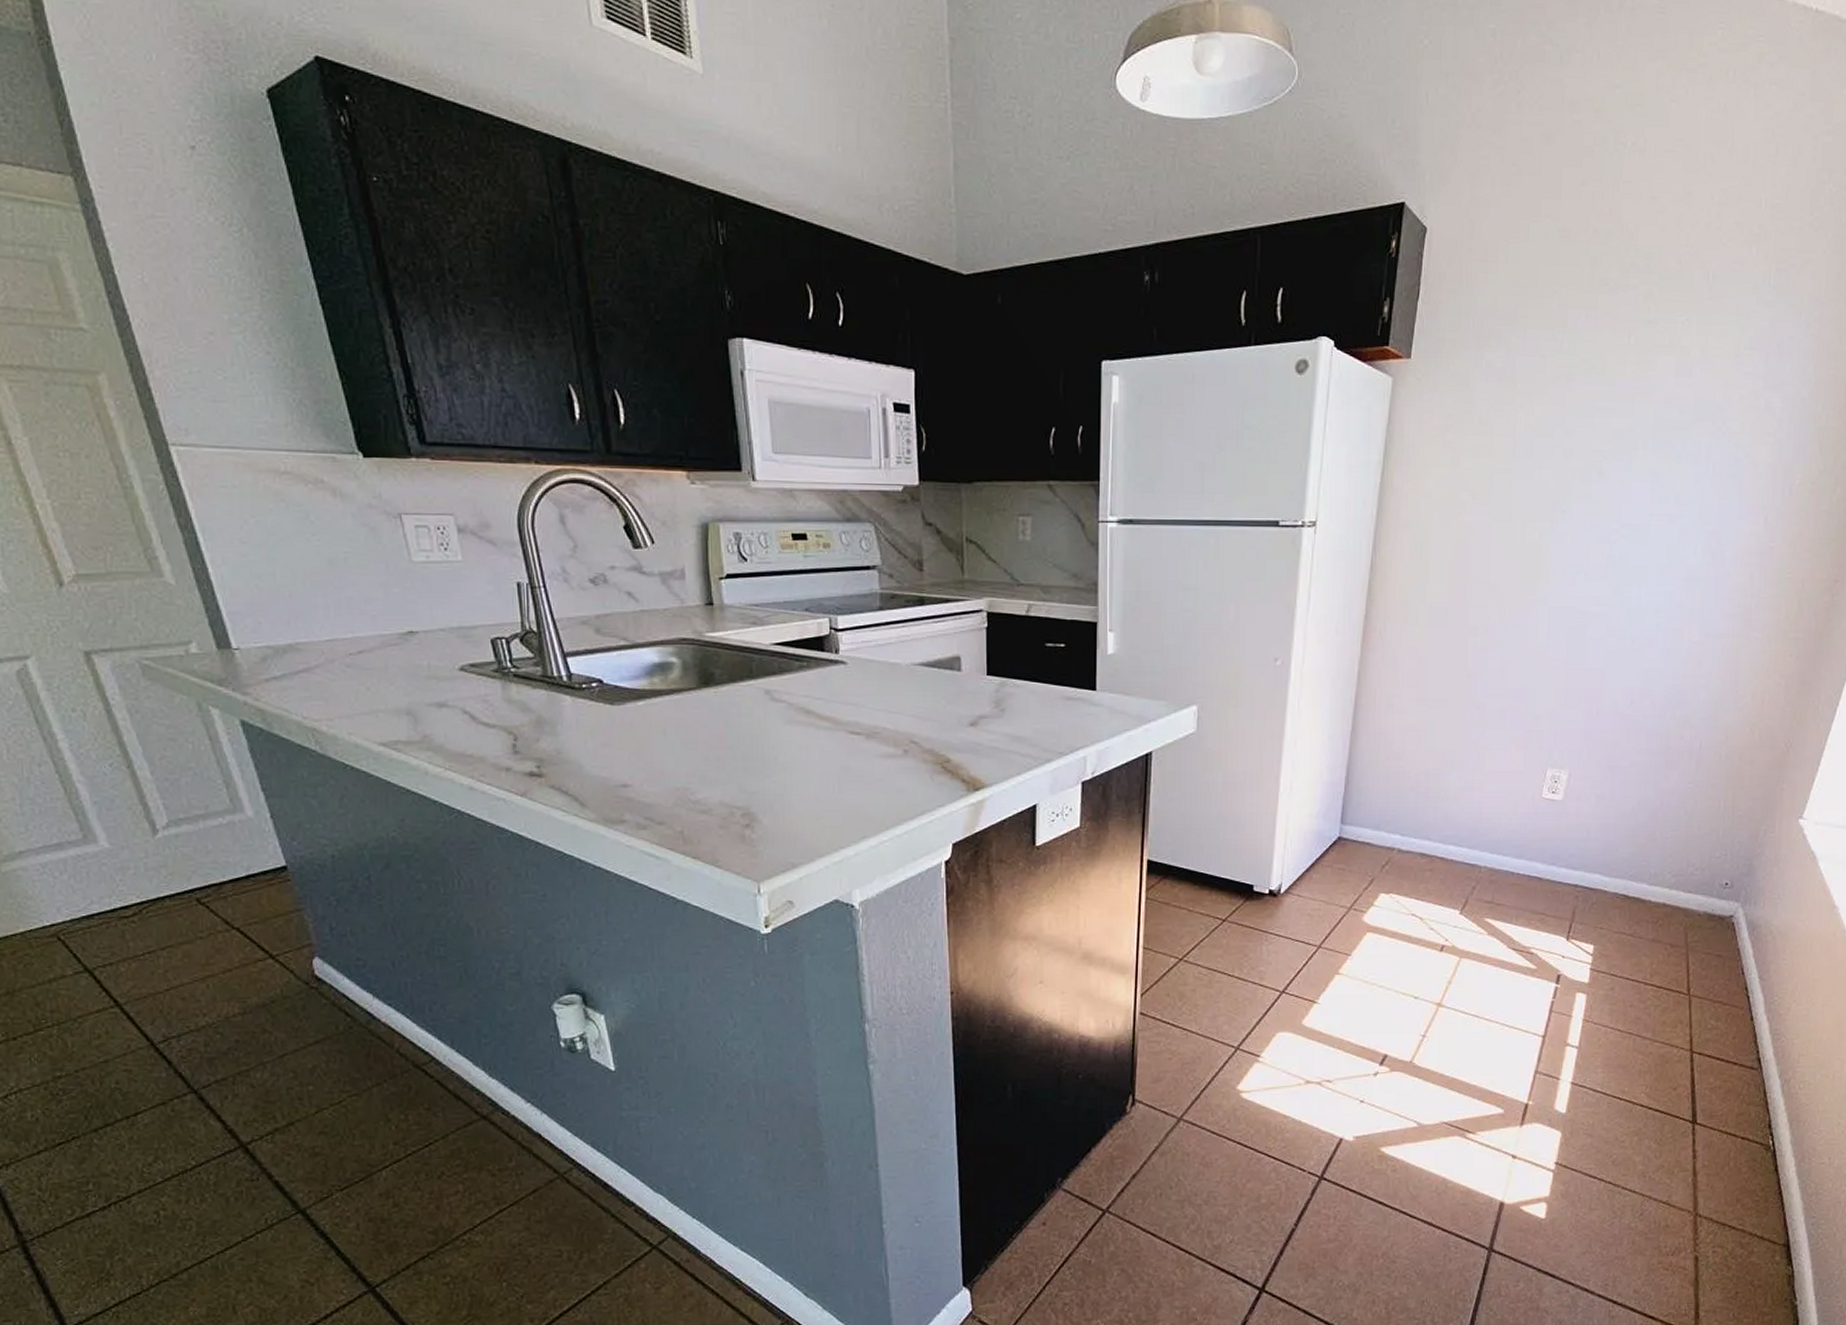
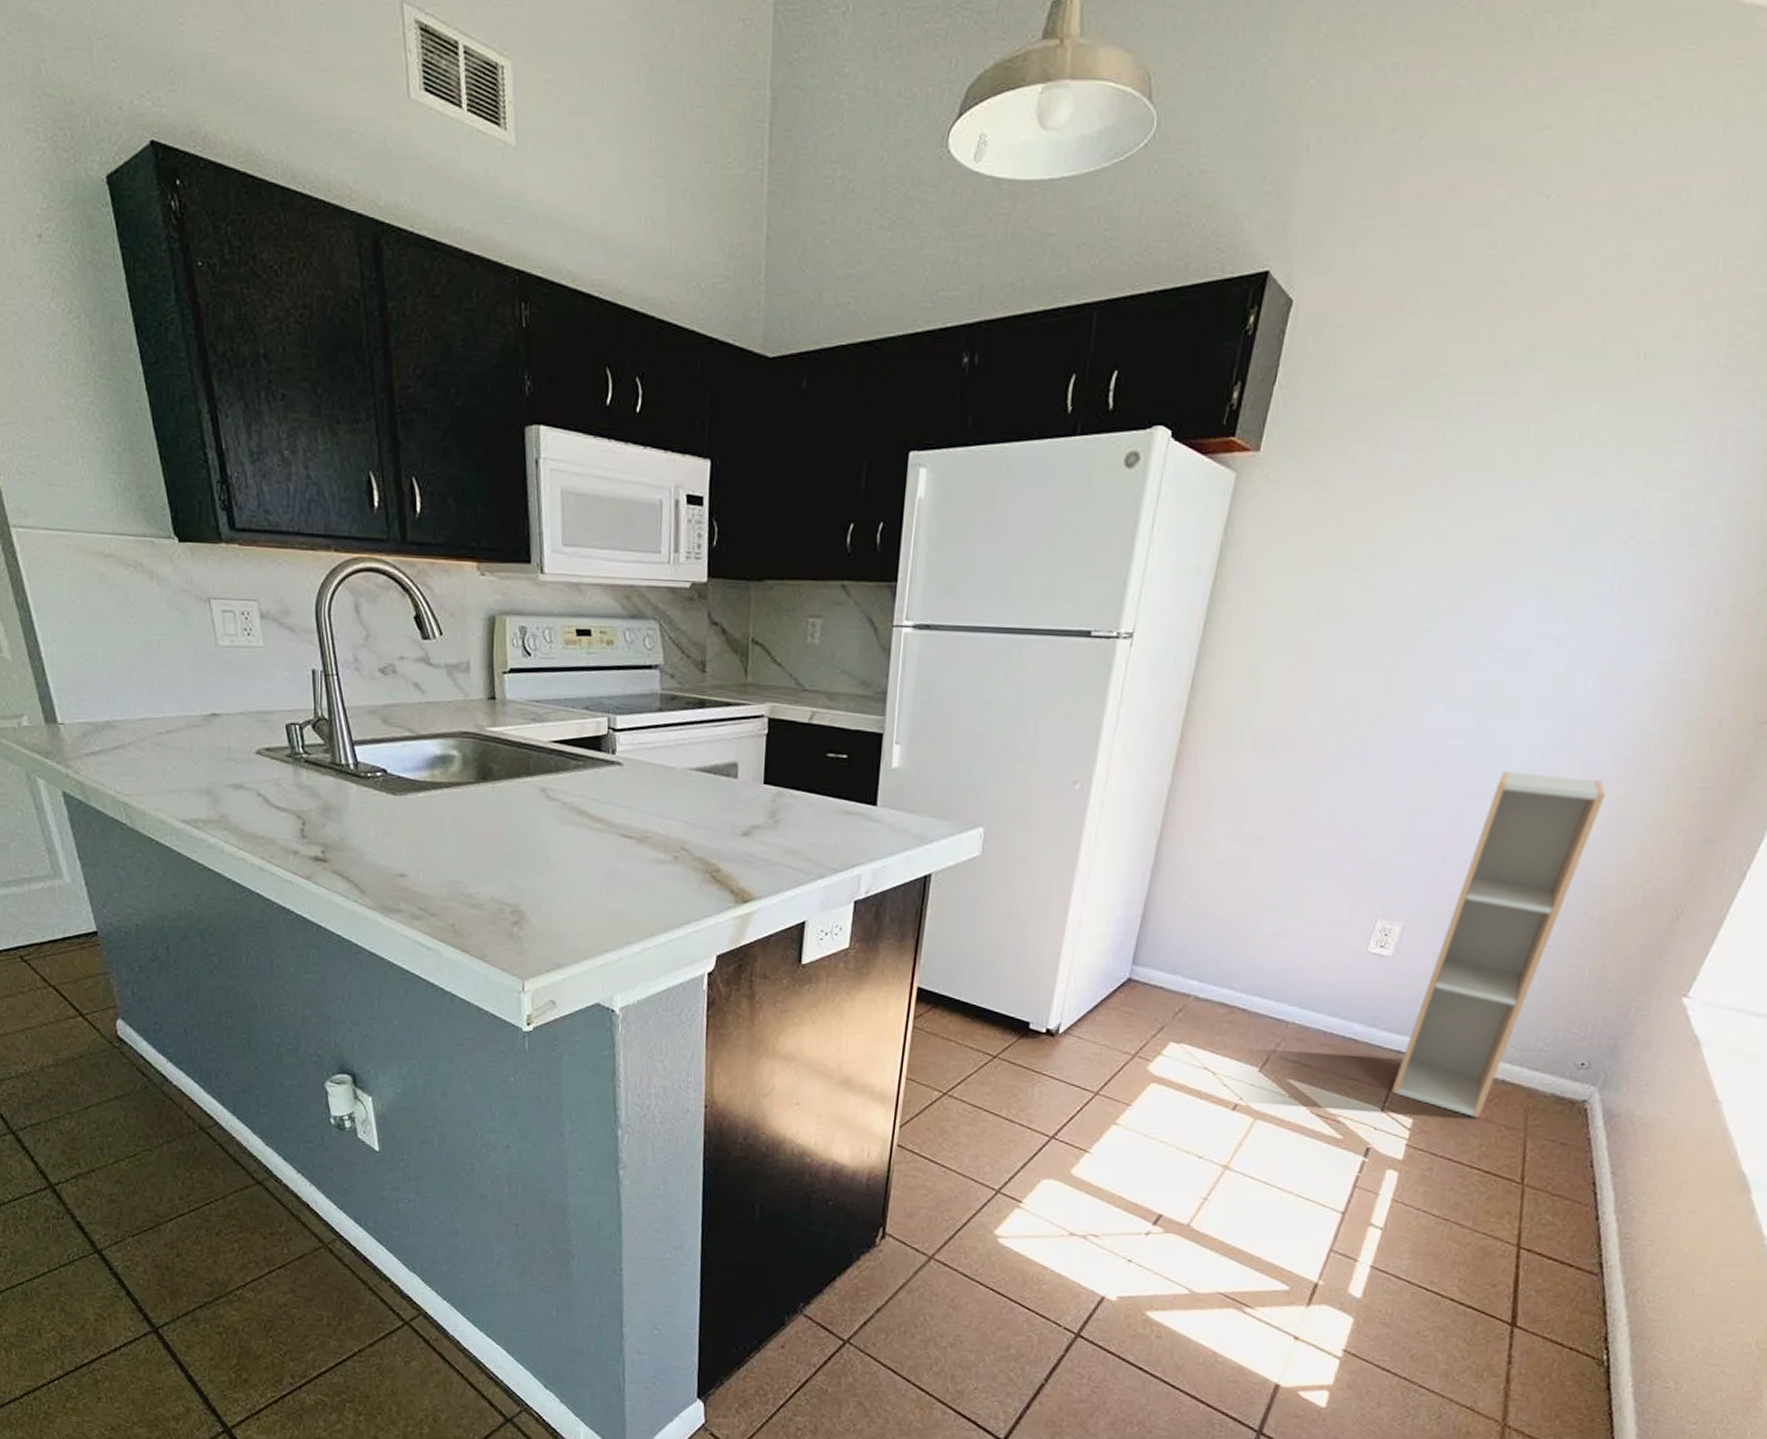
shelf unit: none [1573,632,1721,940] -> present [1391,771,1606,1119]

